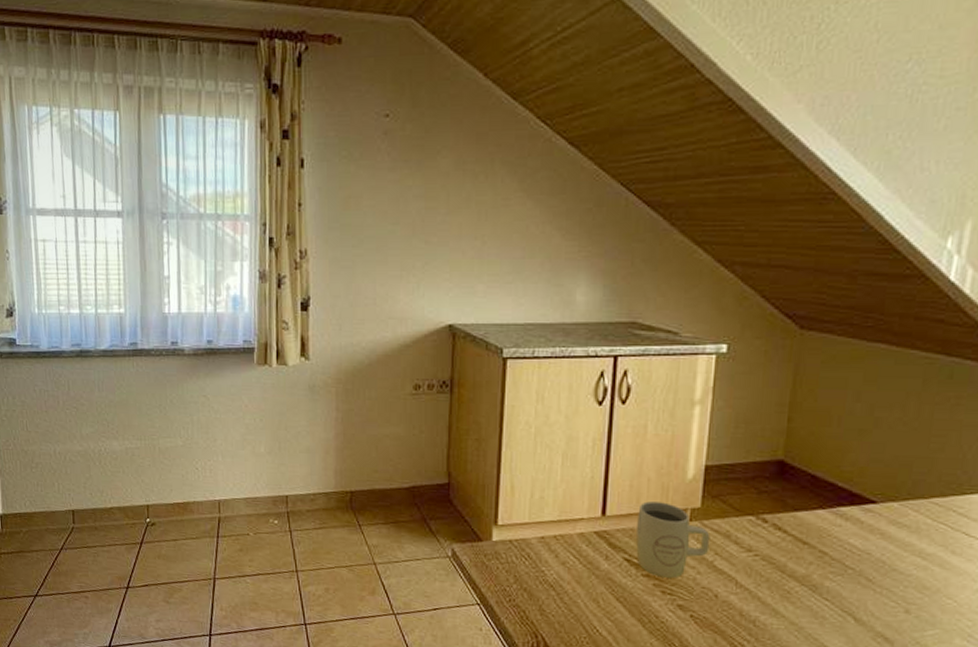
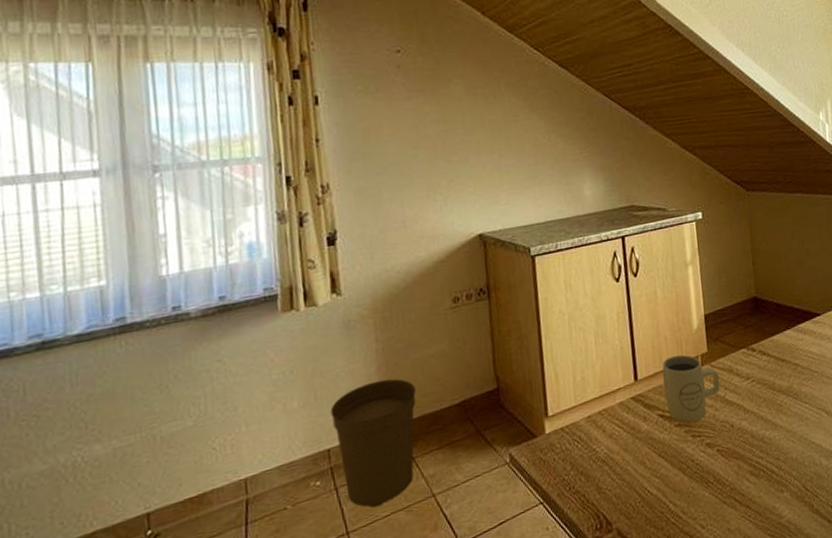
plant pot: none [291,446,368,558] -> present [330,378,416,508]

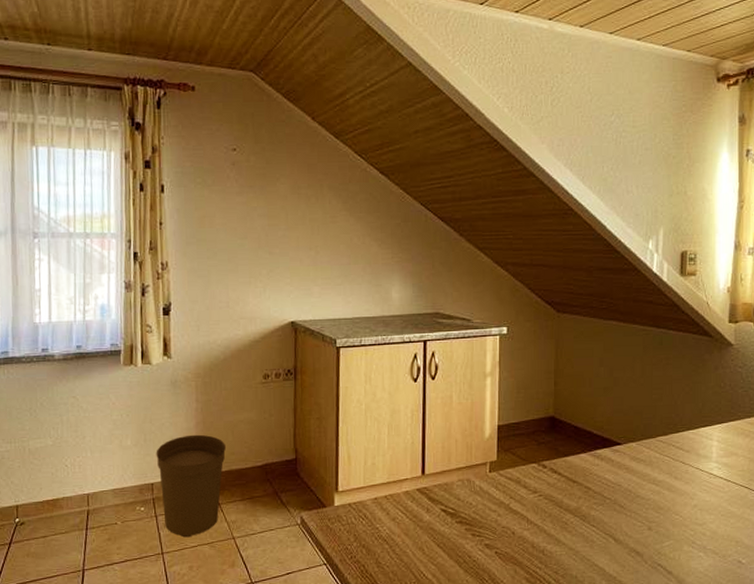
mug: present [662,354,720,423] -> none [449,459,506,522]

